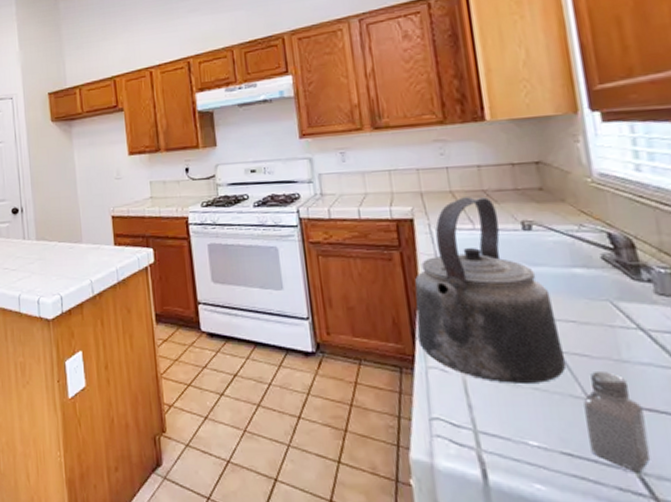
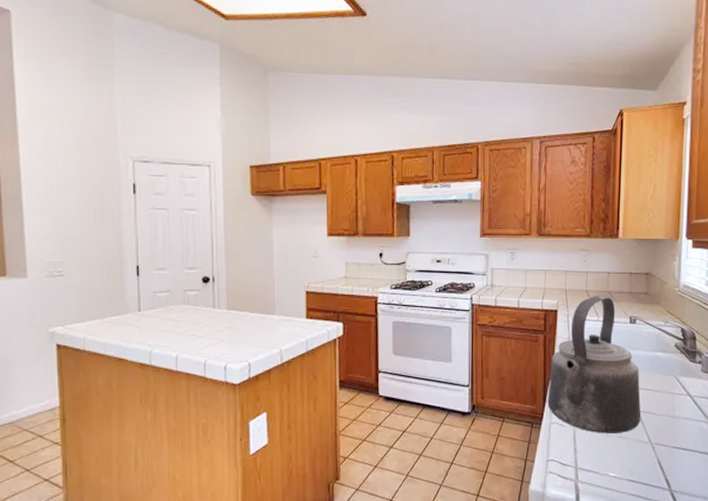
saltshaker: present [583,372,651,471] -> none [646,424,681,490]

